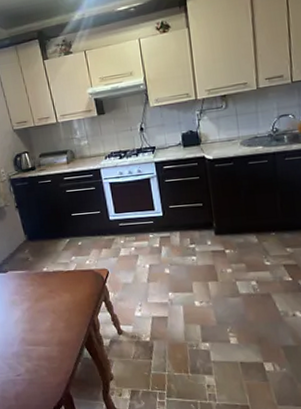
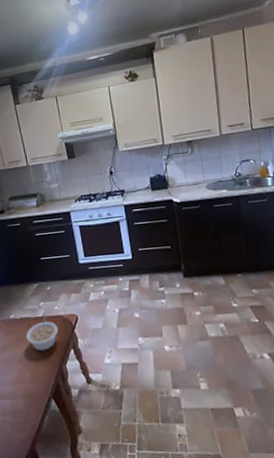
legume: none [58,270,90,303] -> present [26,316,59,352]

